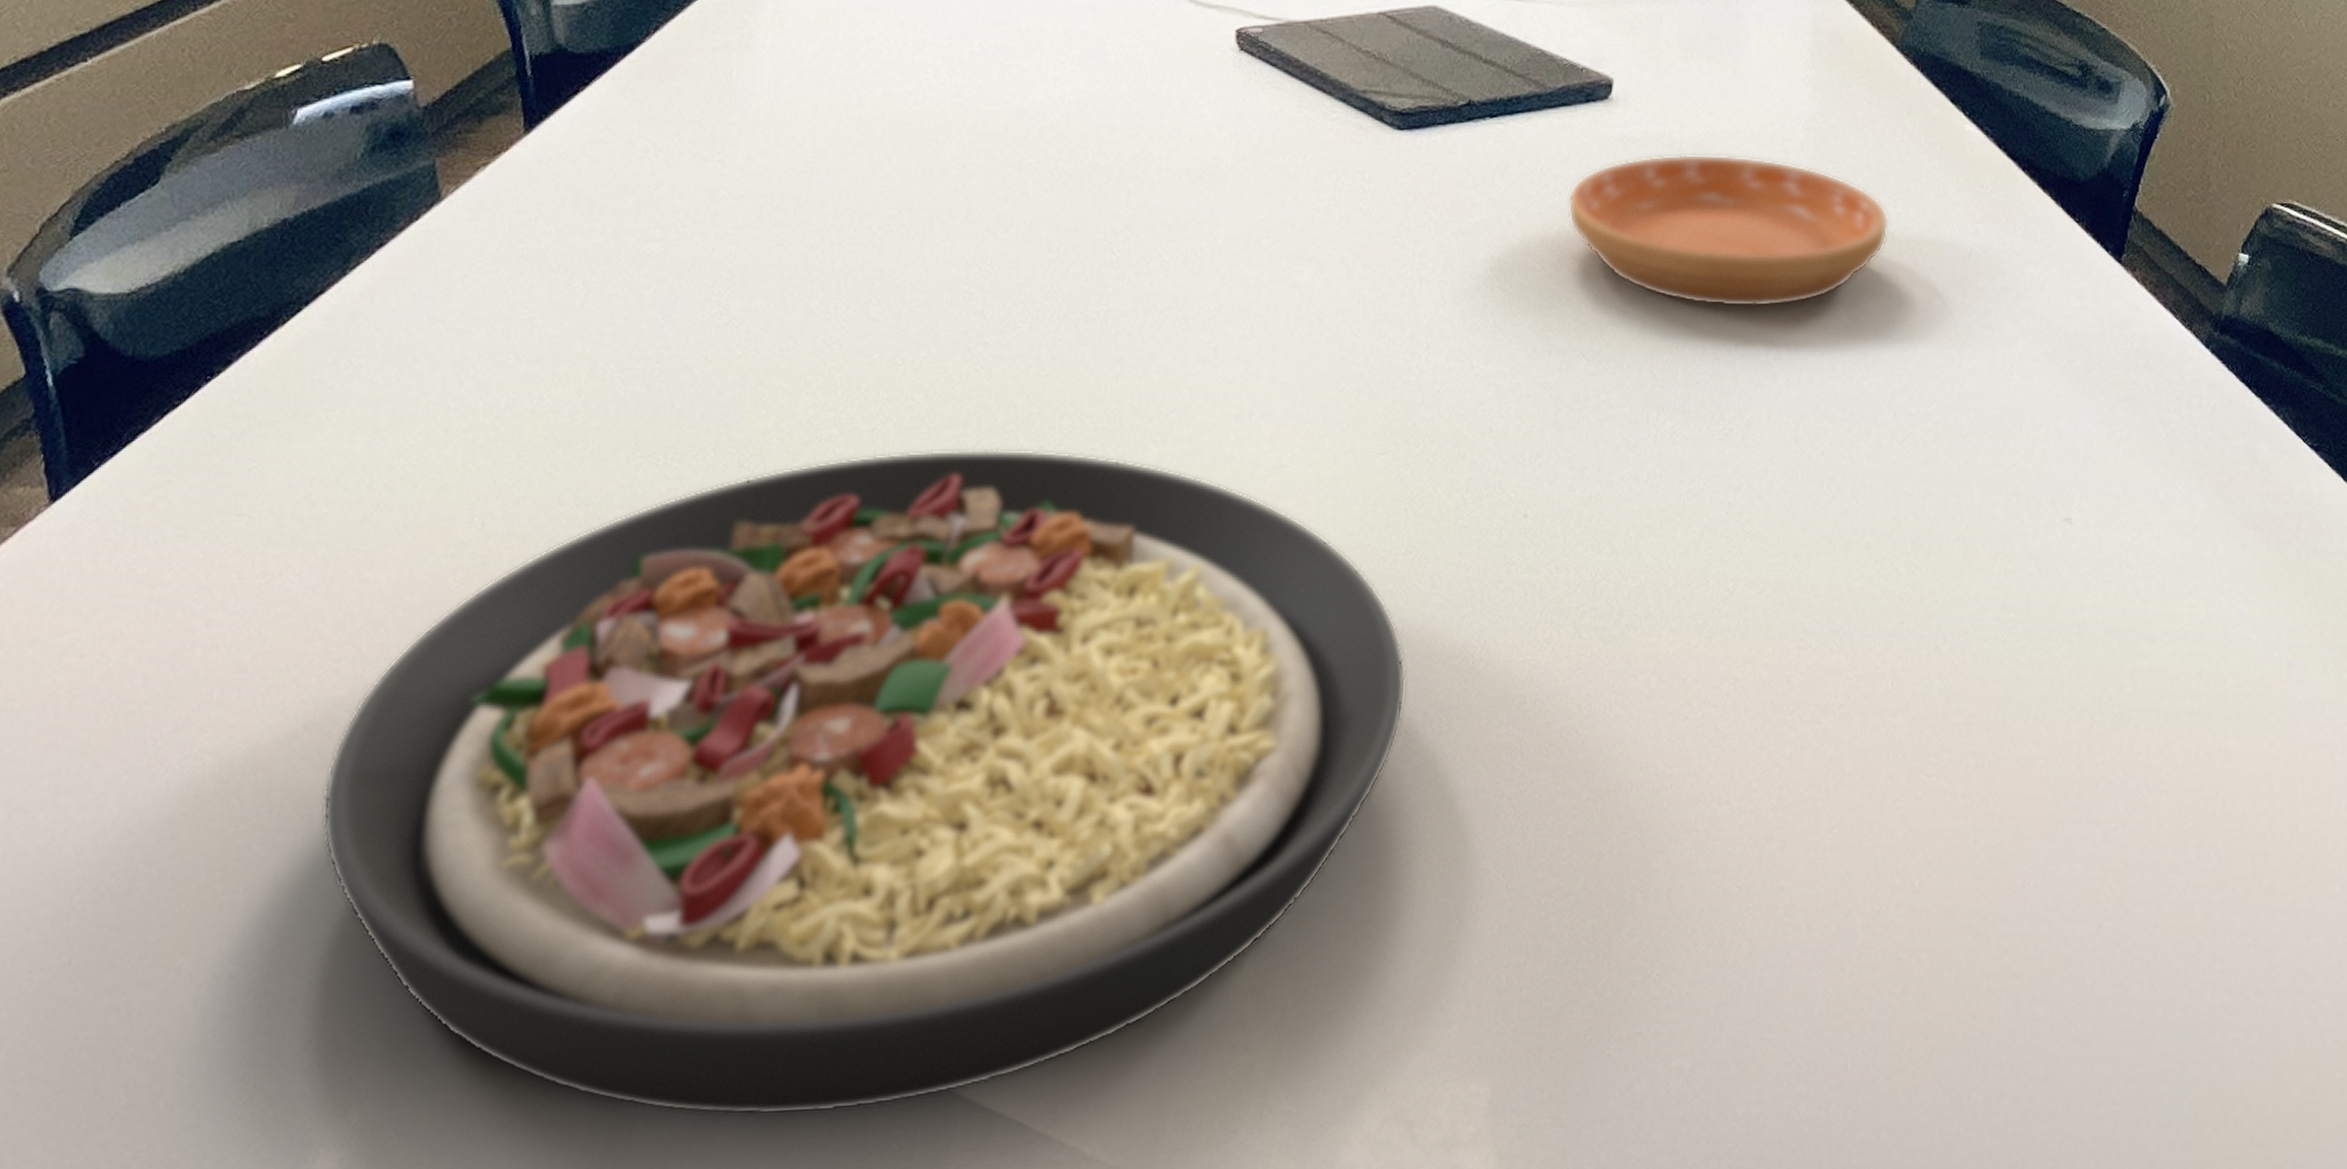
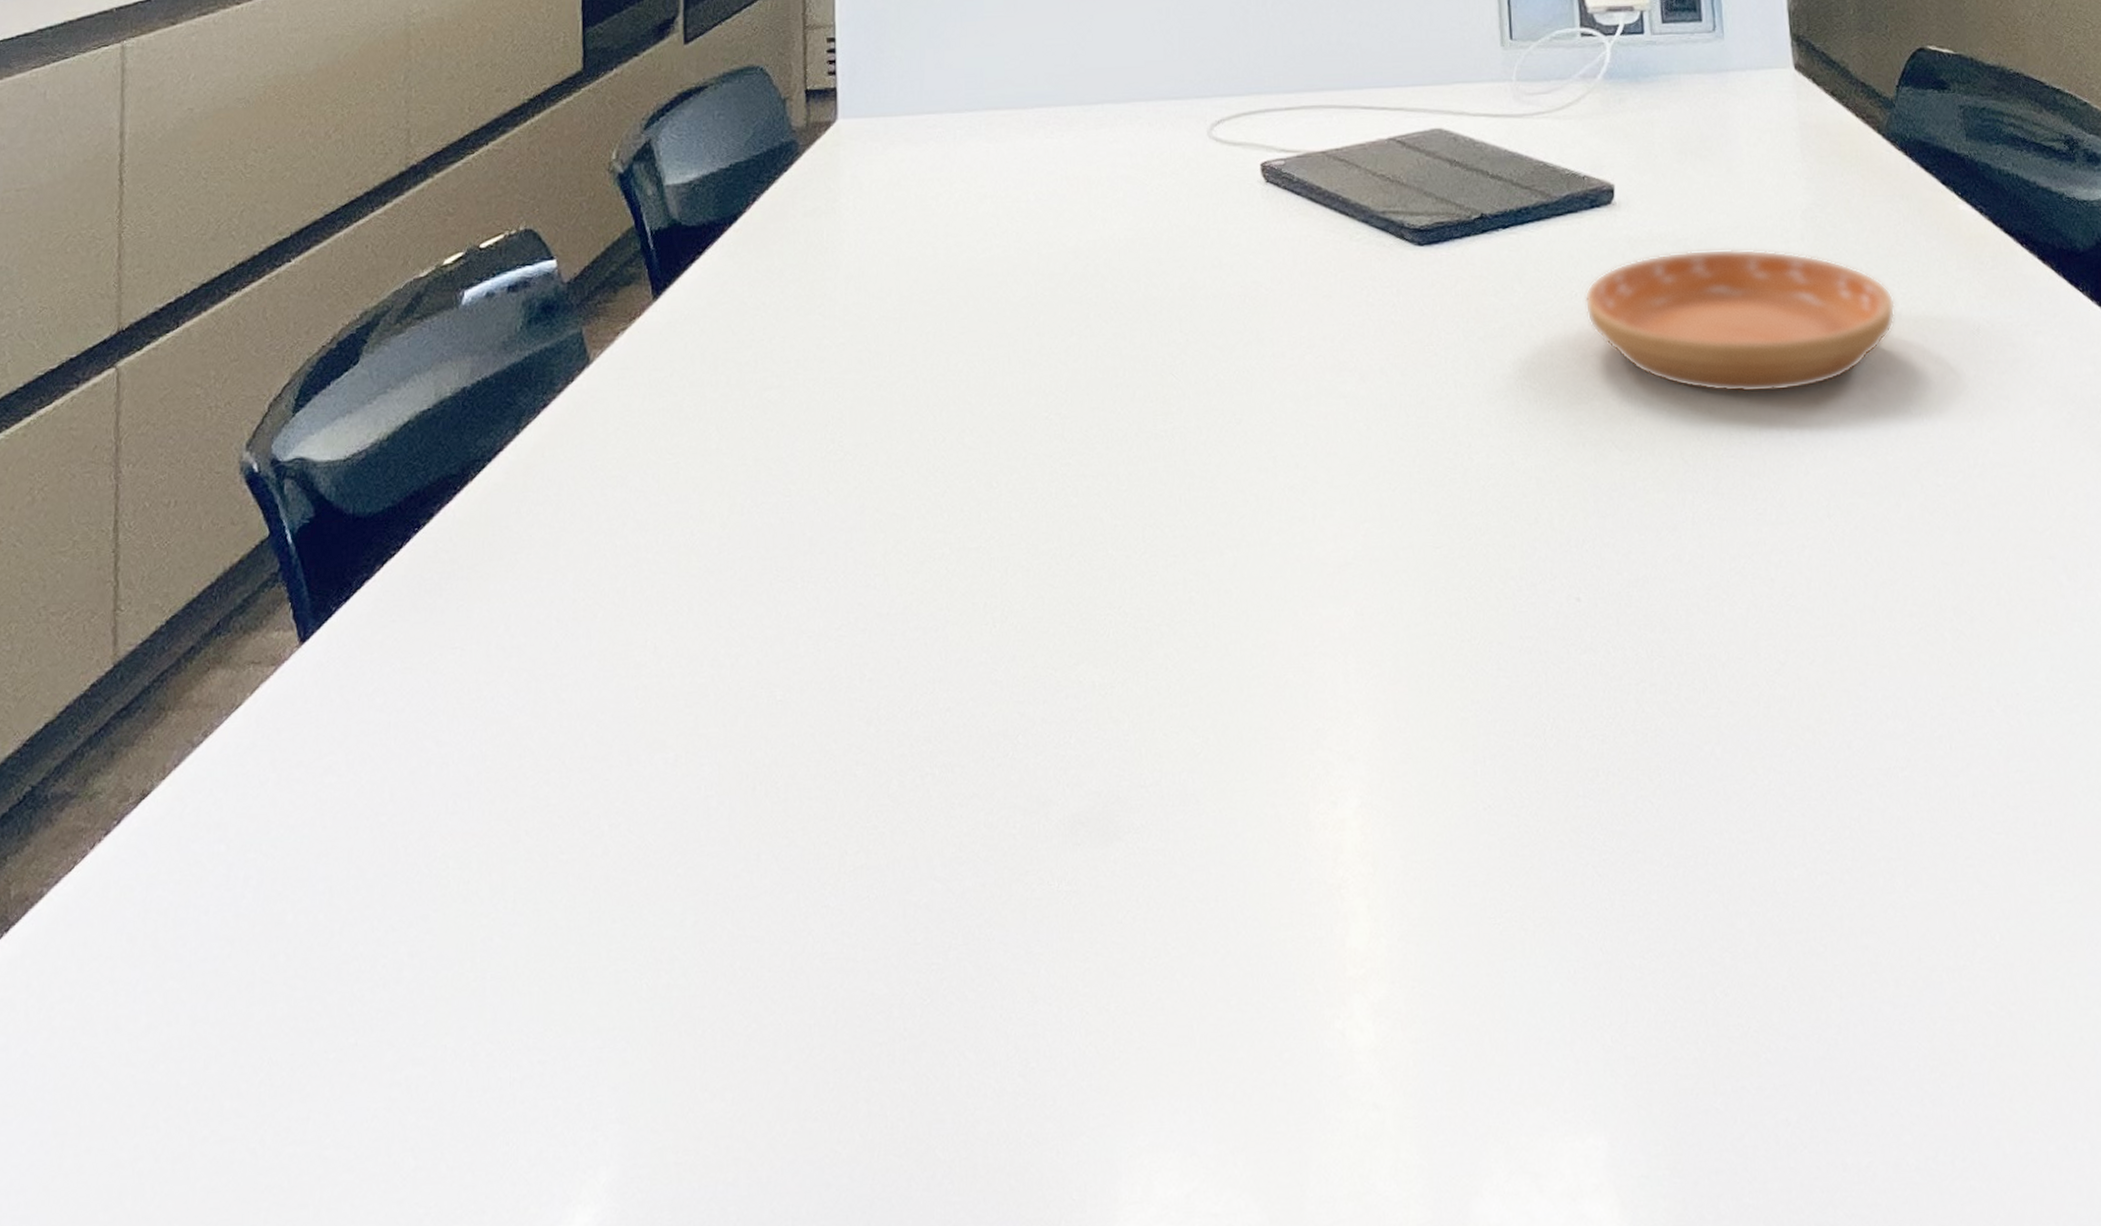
plate: present [321,450,1407,1117] -> none [547,559,1486,1174]

